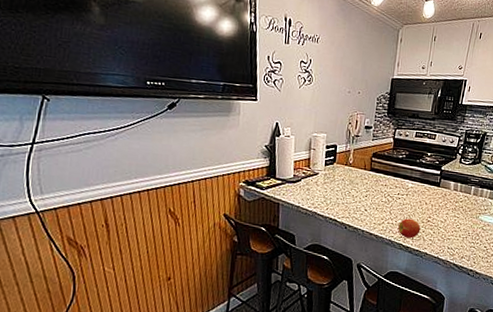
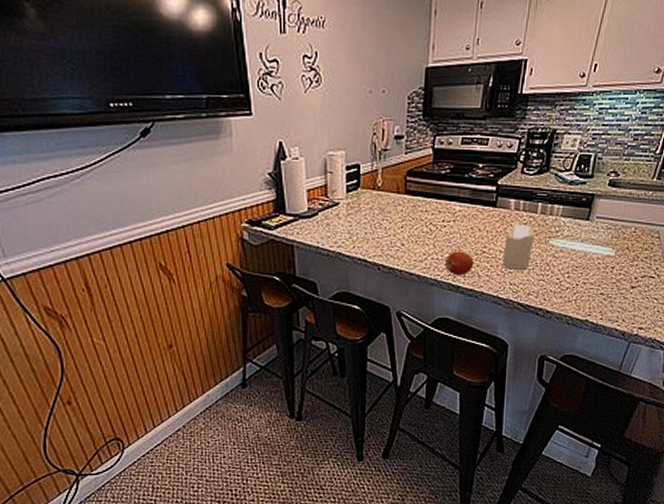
candle: none [442,200,468,238] -> present [502,223,535,270]

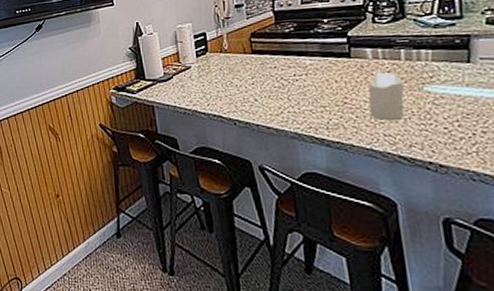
apple: present [445,251,474,276] -> none [303,103,337,128]

